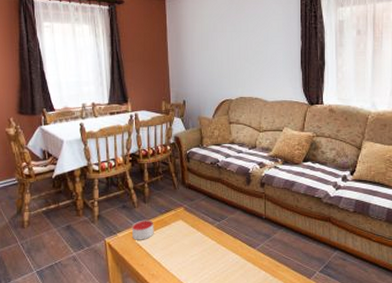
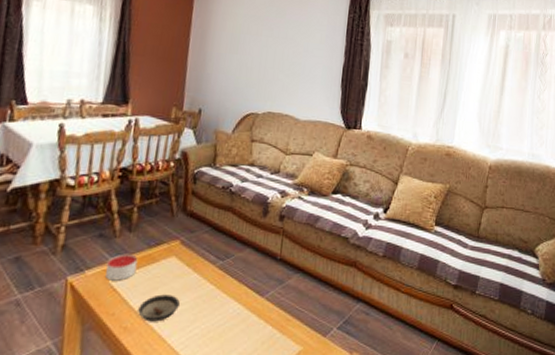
saucer: none [160,249,190,270] -> present [138,294,180,322]

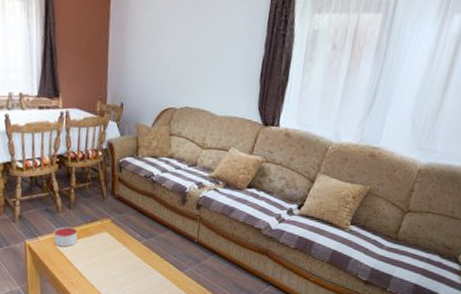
saucer: present [138,294,180,322] -> none [81,261,113,282]

